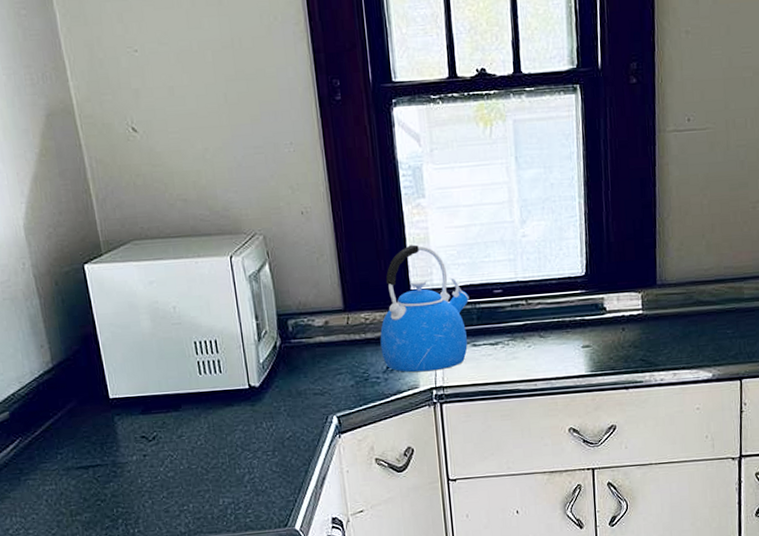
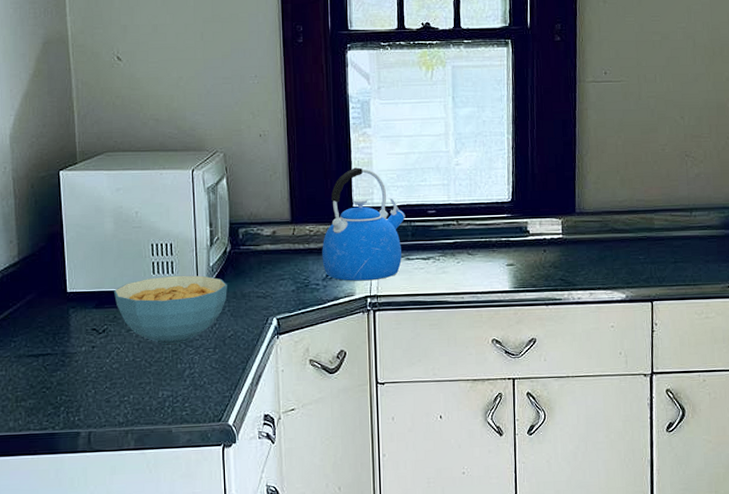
cereal bowl: none [160,373,282,449] -> present [114,275,227,344]

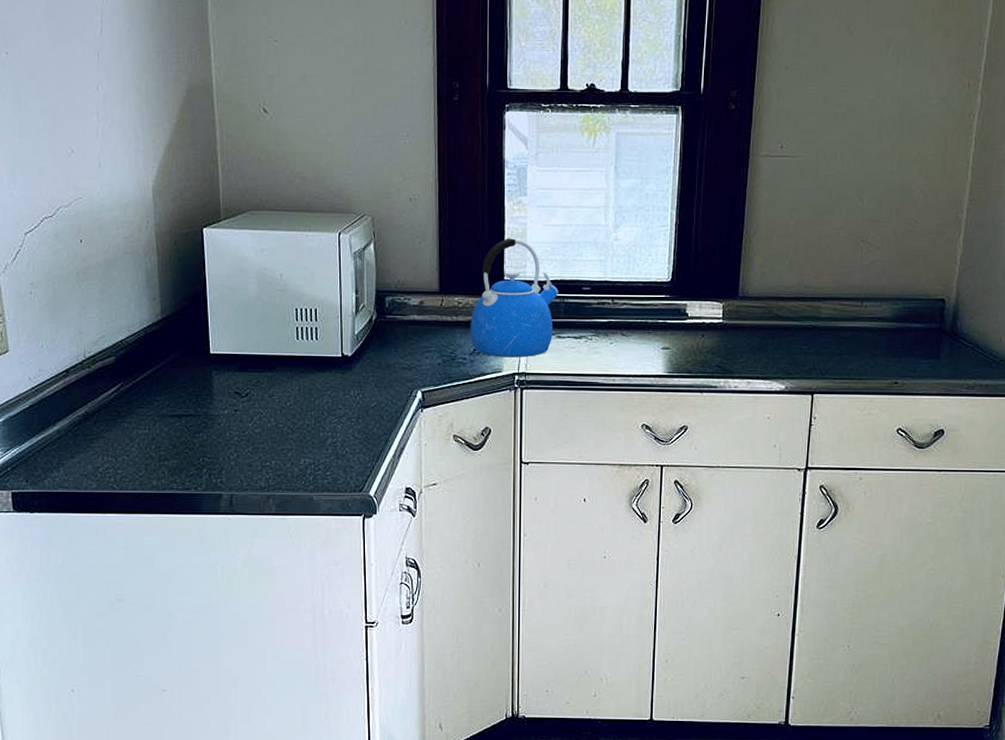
cereal bowl: present [114,275,227,344] -> none [257,342,372,412]

